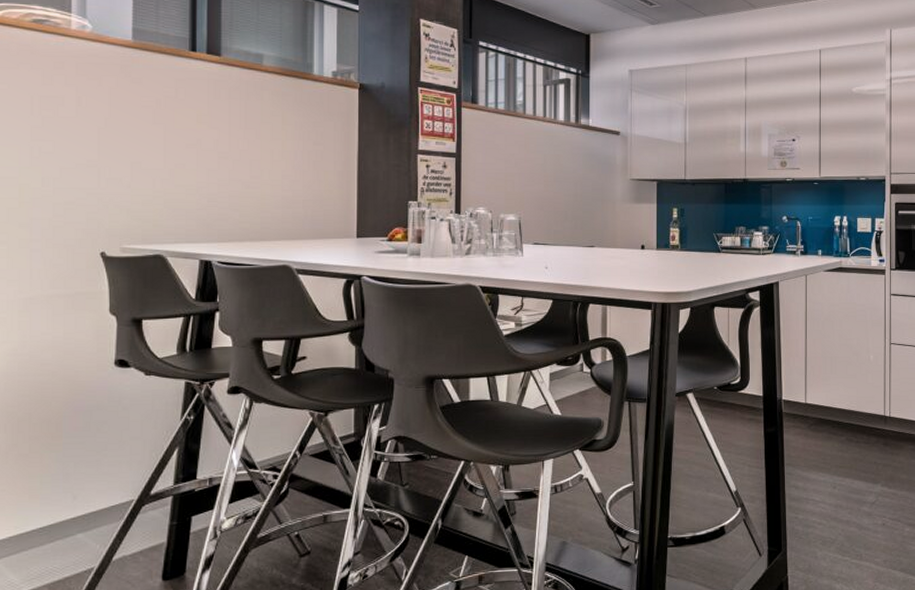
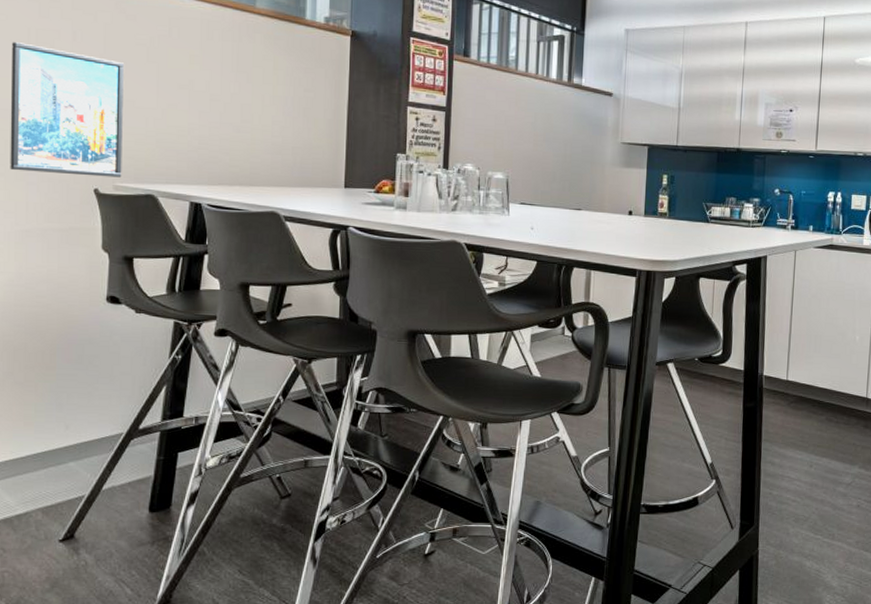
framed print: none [13,110,131,240] -> present [10,42,125,178]

